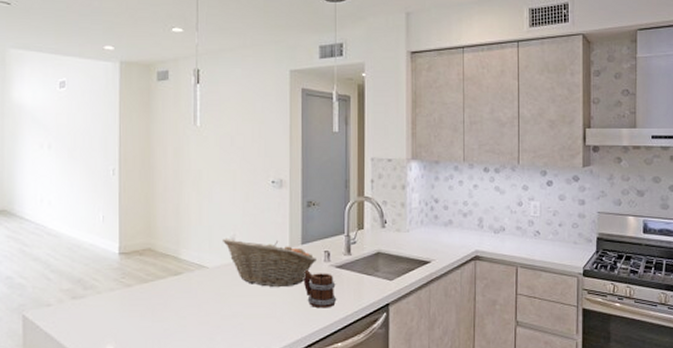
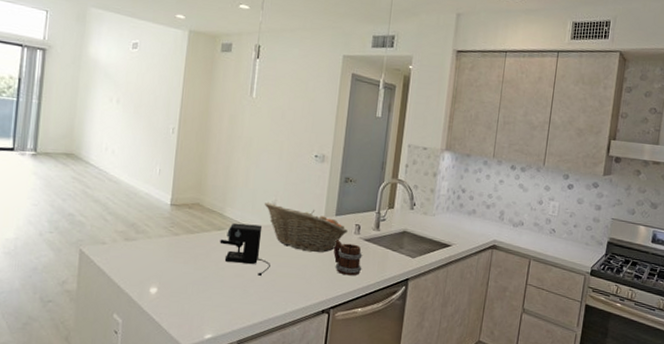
coffee maker: none [177,264,236,322] -> present [219,223,270,277]

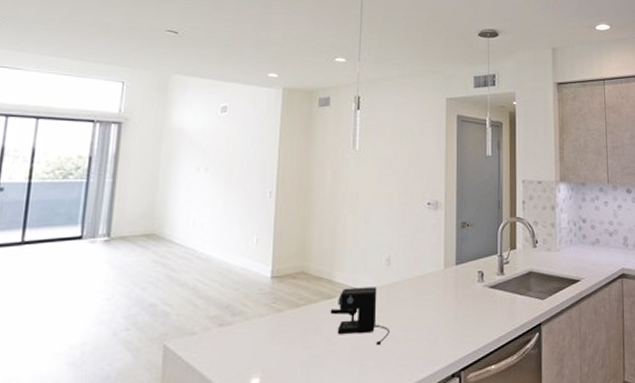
fruit basket: present [265,202,348,253] -> none [378,259,470,310]
mug: present [334,240,362,276] -> none [458,291,491,330]

